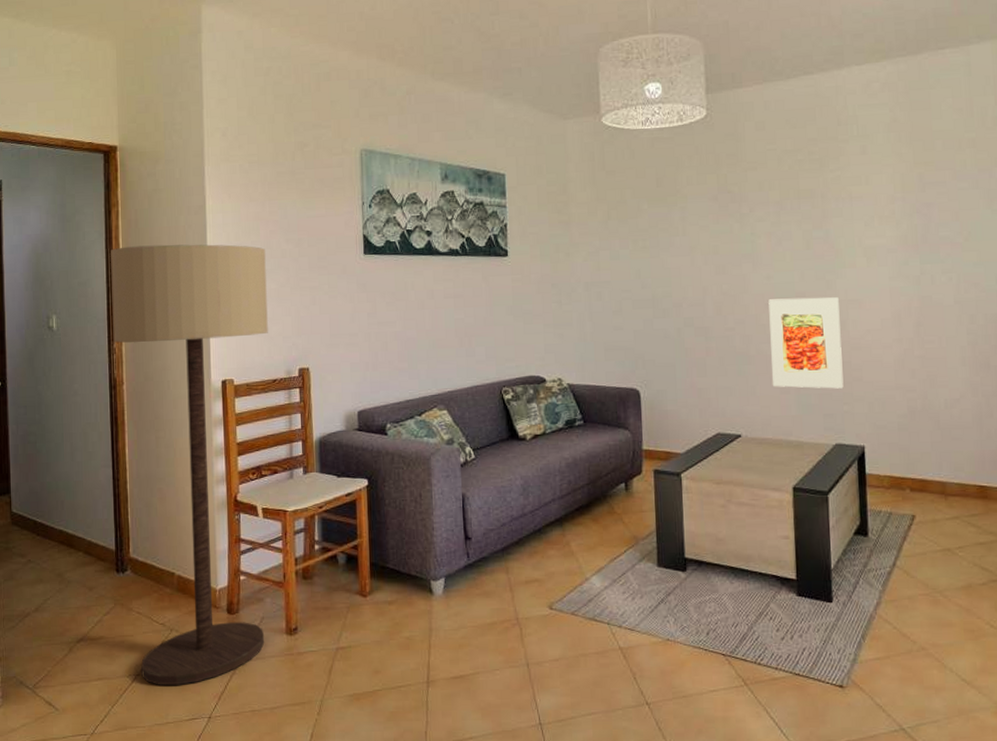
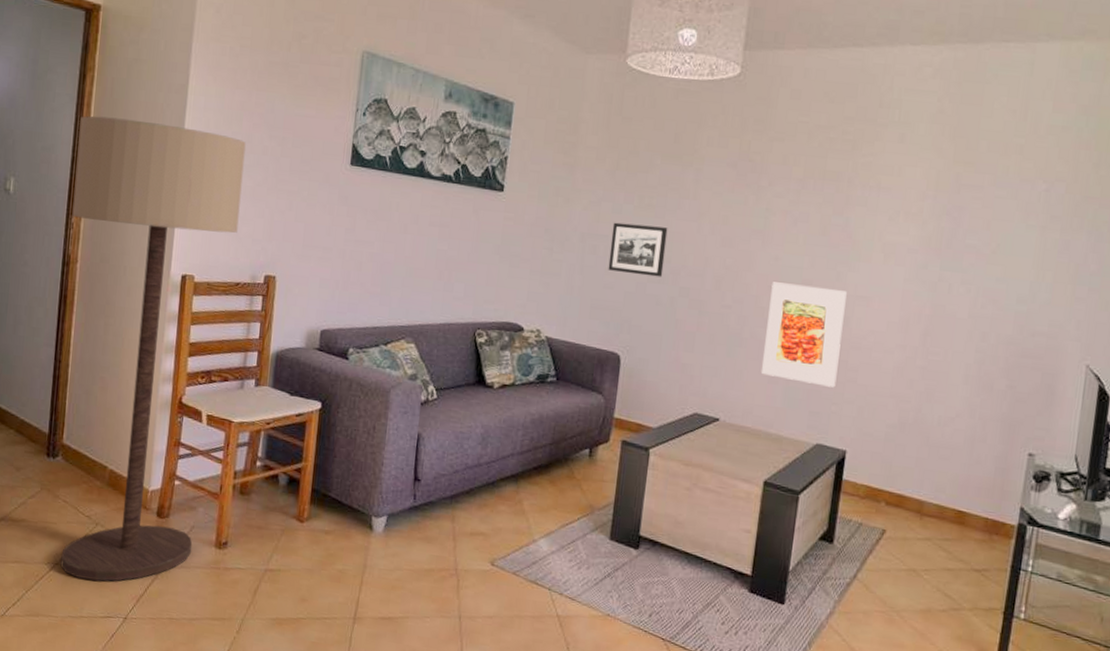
picture frame: none [613,265,667,313] -> present [608,222,668,277]

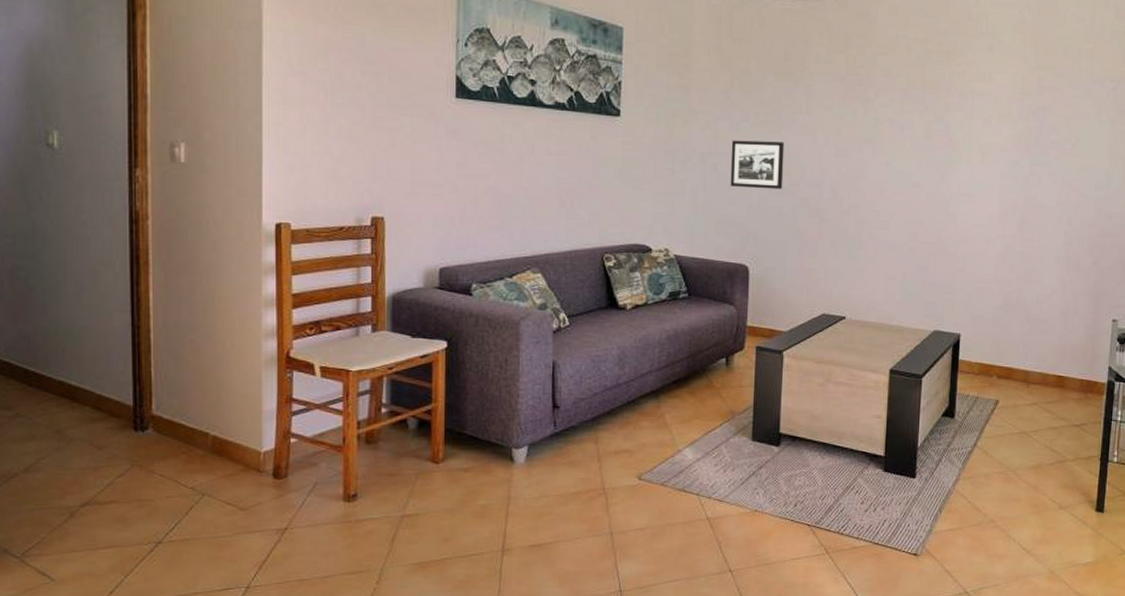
floor lamp: present [60,116,246,582] -> none [134,58,336,554]
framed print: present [760,282,847,388] -> none [880,186,951,278]

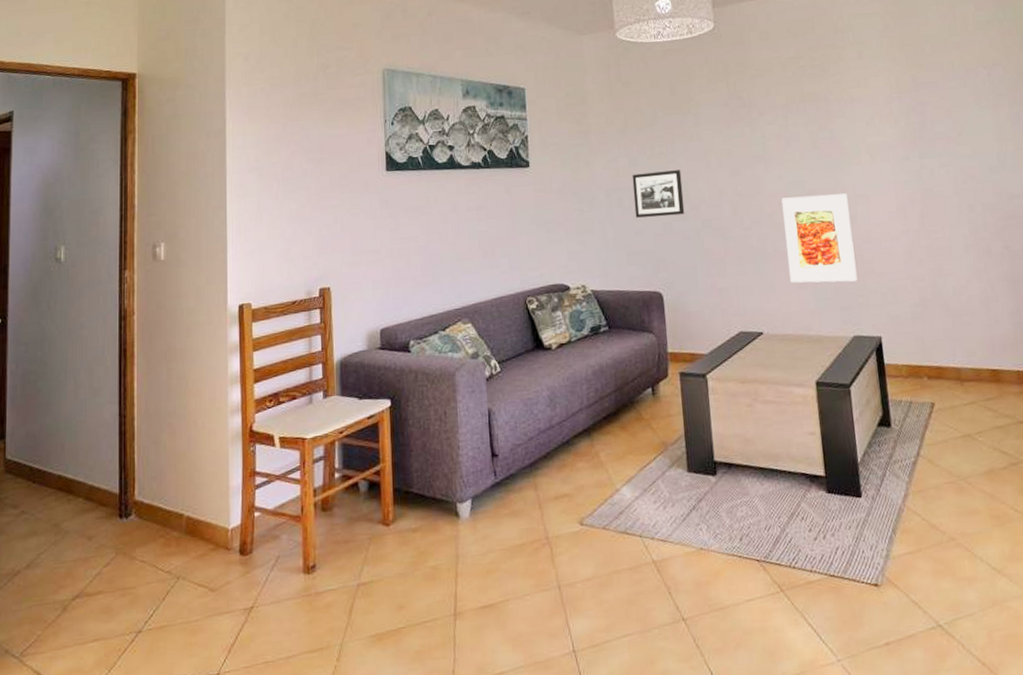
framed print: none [880,186,951,278] -> present [781,193,858,283]

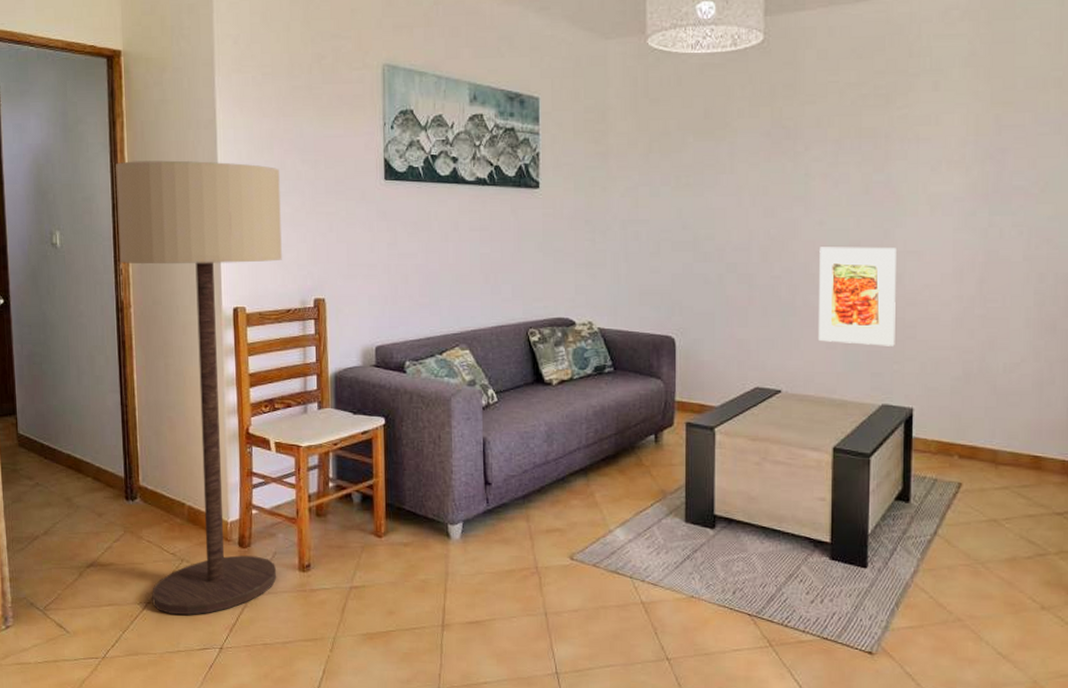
floor lamp: none [125,167,288,642] -> present [116,160,282,615]
picture frame: present [632,170,685,218] -> none [652,205,708,256]

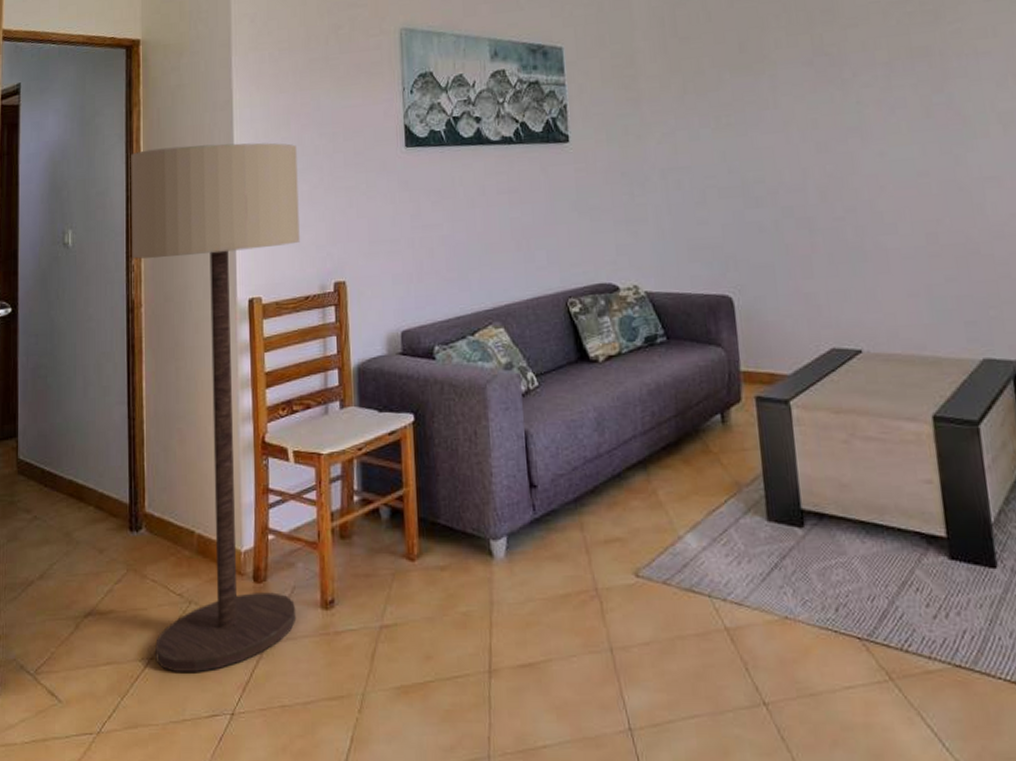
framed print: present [817,247,896,346] -> none [884,175,987,289]

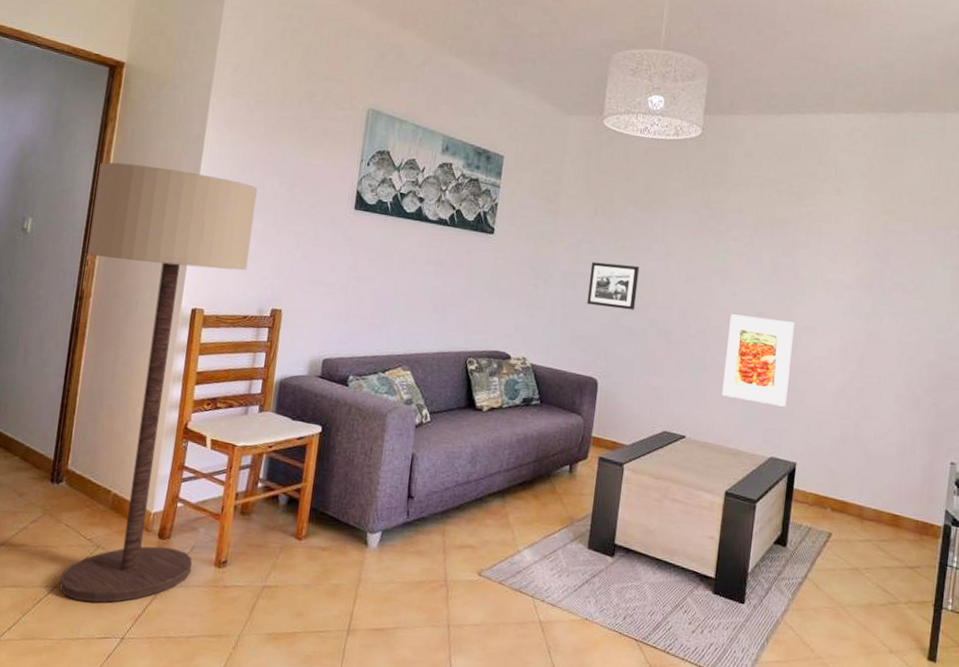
picture frame: none [693,145,760,204] -> present [586,261,640,310]
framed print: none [884,175,987,289] -> present [721,314,795,407]

